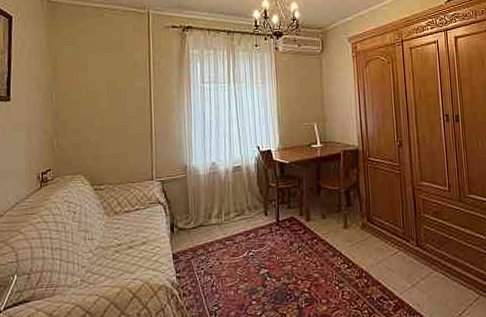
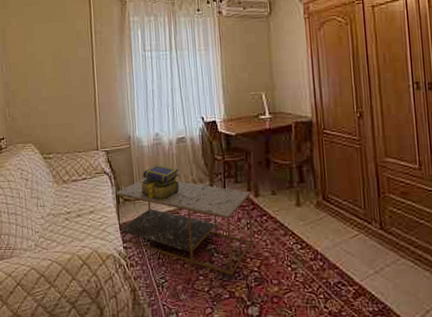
coffee table: none [170,207,304,298] -> present [116,178,253,275]
stack of books: none [195,193,235,230] -> present [140,164,179,202]

